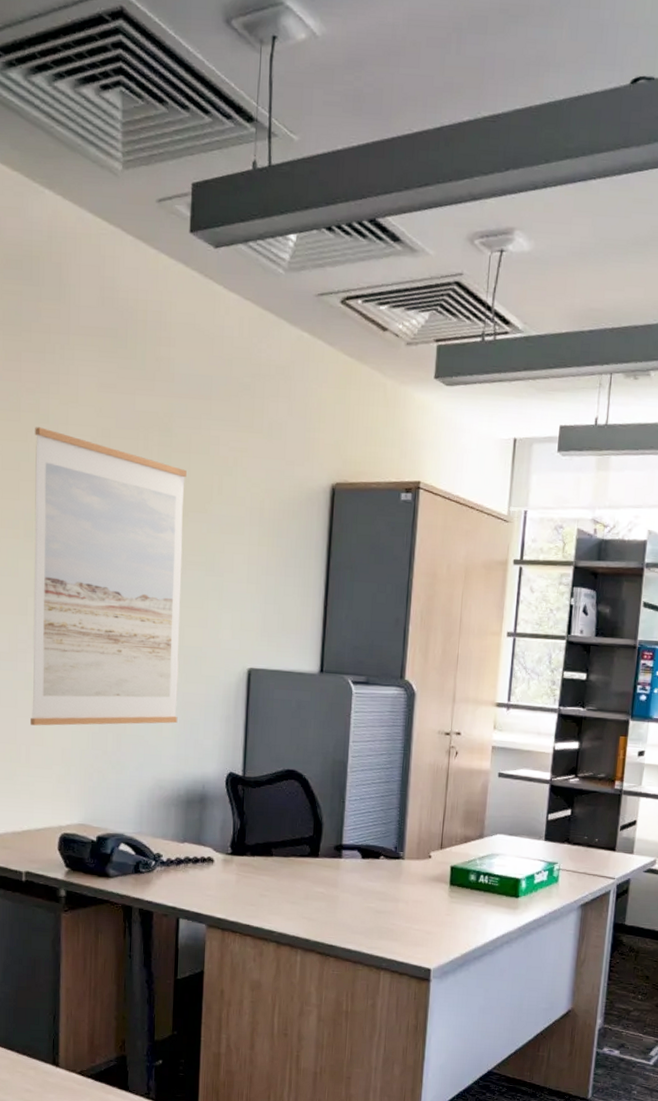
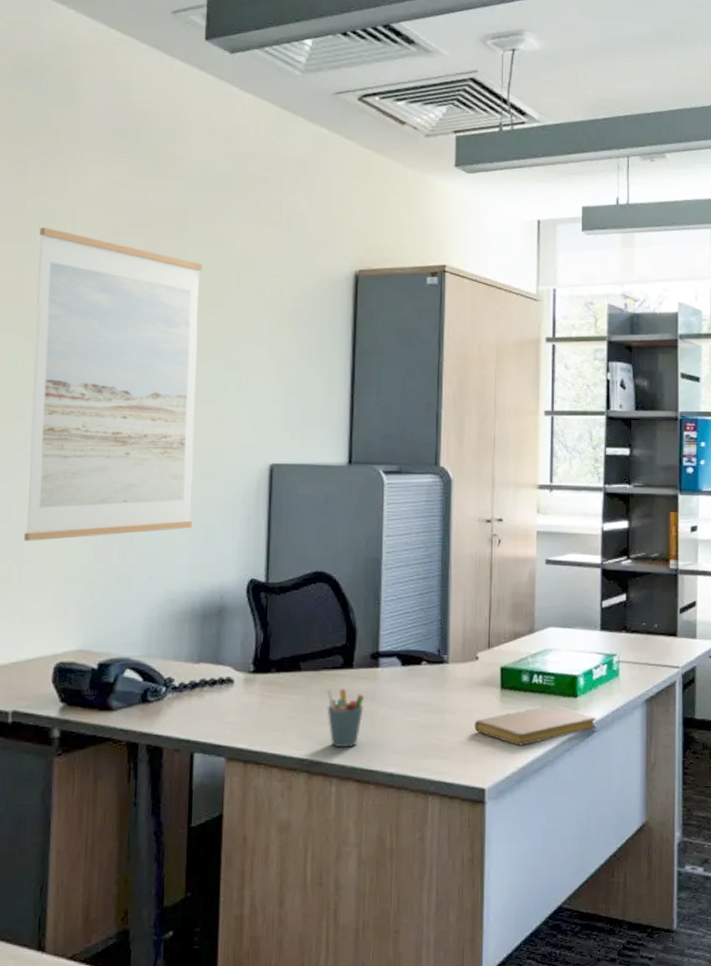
pen holder: none [294,872,329,925] -> present [326,688,365,748]
notebook: none [424,902,535,936] -> present [474,705,597,746]

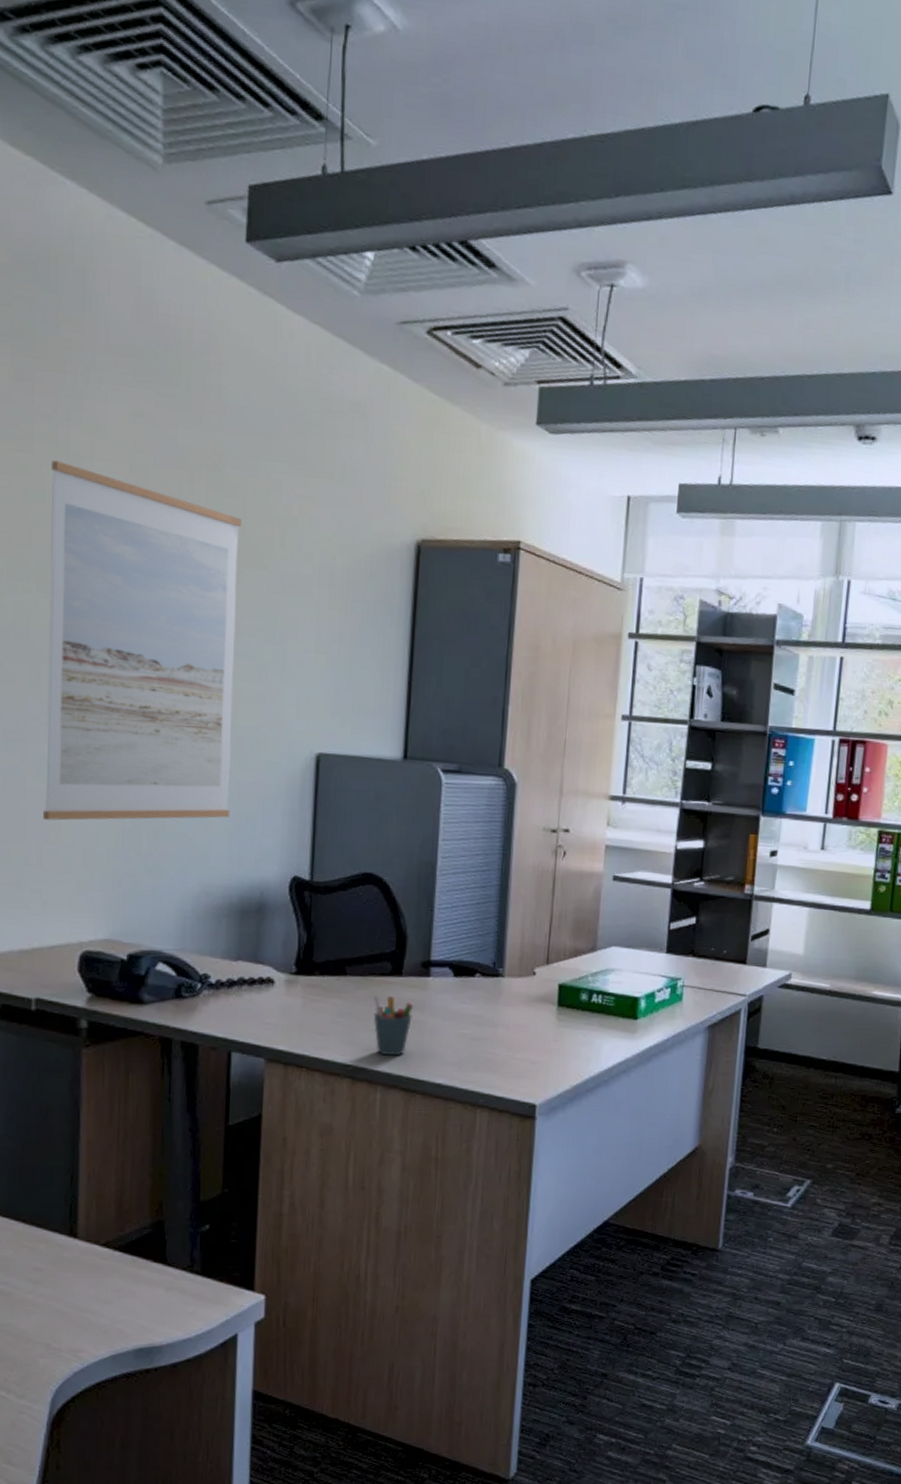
notebook: present [474,705,597,746] -> none [527,1025,656,1065]

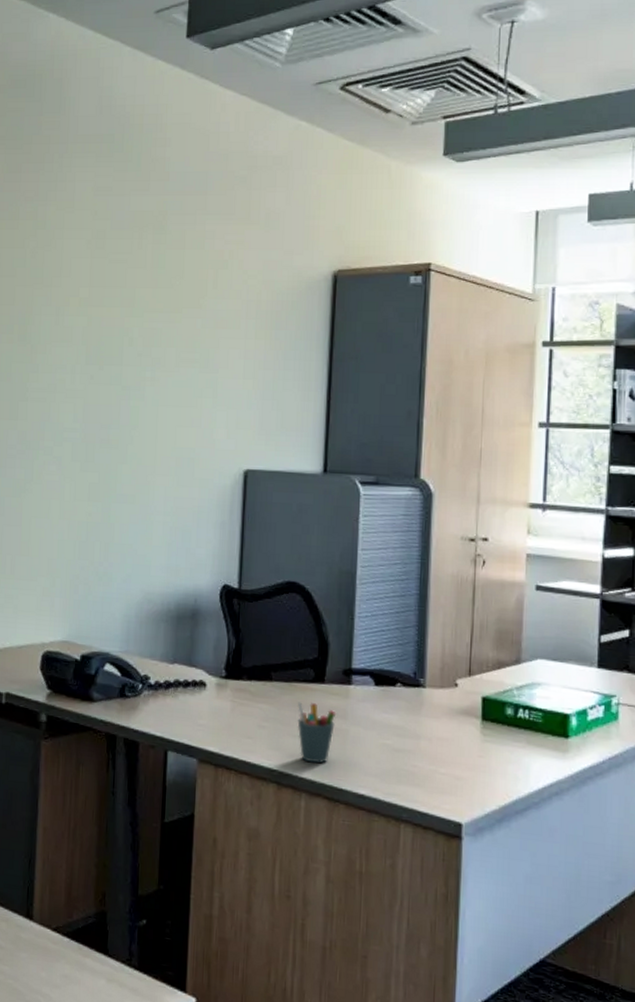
wall art: present [43,460,241,821] -> none [17,233,181,535]

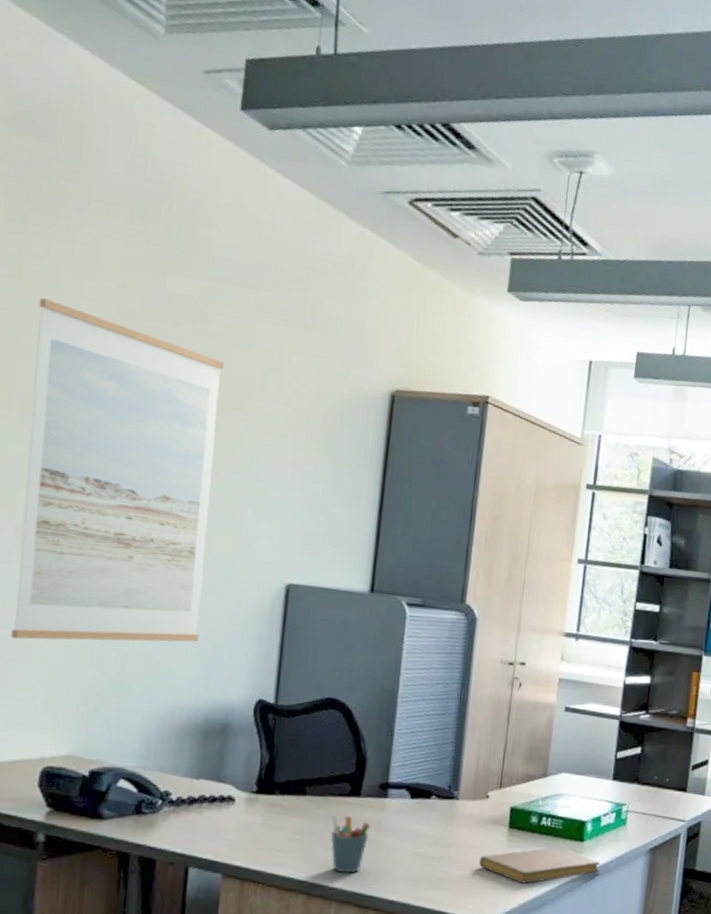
wall art: none [17,233,181,535] -> present [11,298,224,642]
notebook: none [451,743,591,783] -> present [479,847,601,884]

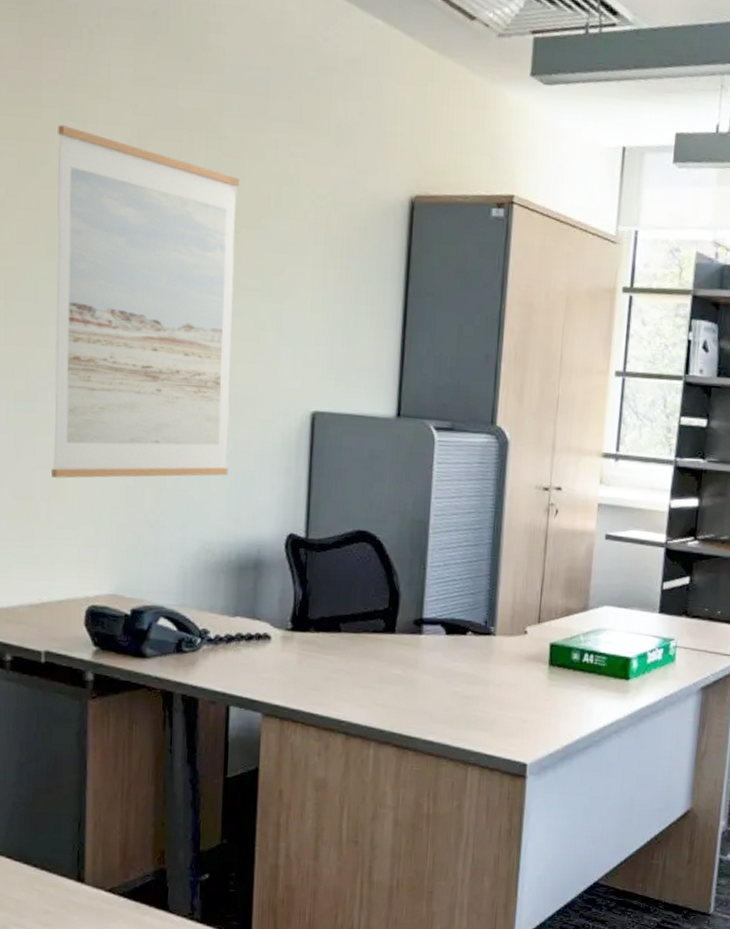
pen holder: present [330,814,371,874] -> none [366,651,407,713]
notebook: present [479,847,601,884] -> none [518,685,648,724]

